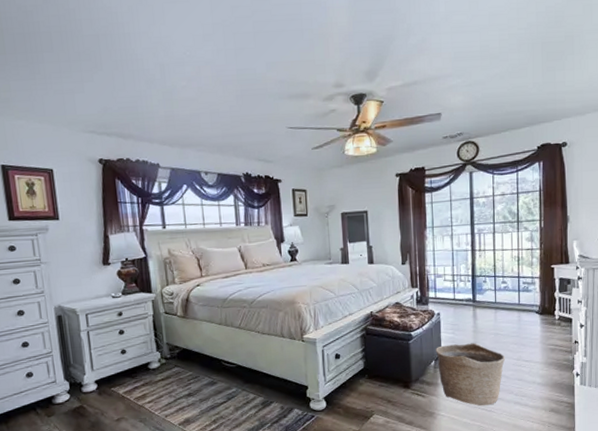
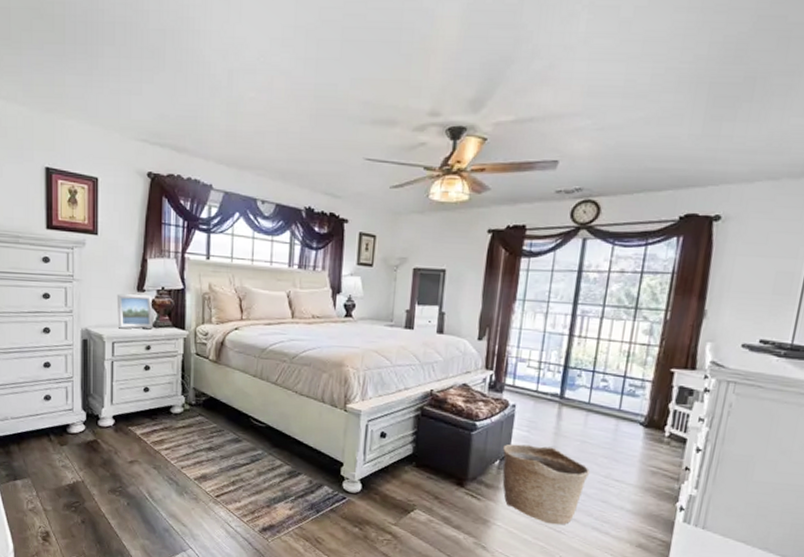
picture frame: none [84,267,122,301] -> present [116,294,153,329]

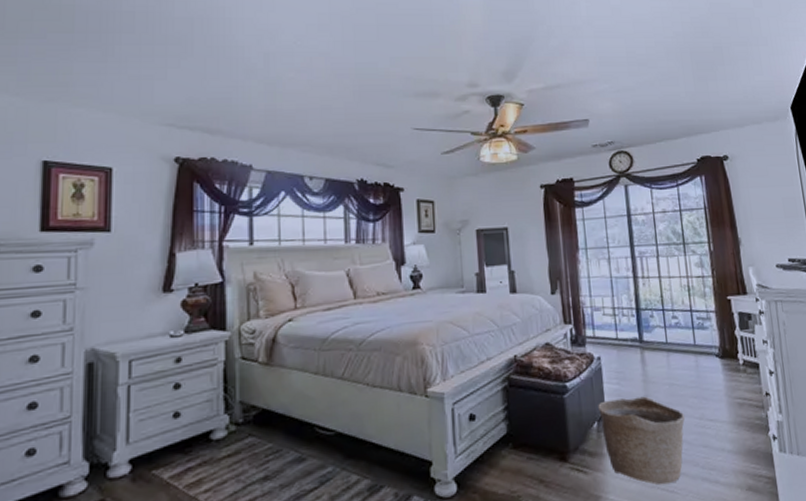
picture frame: present [116,294,153,329] -> none [135,295,184,342]

